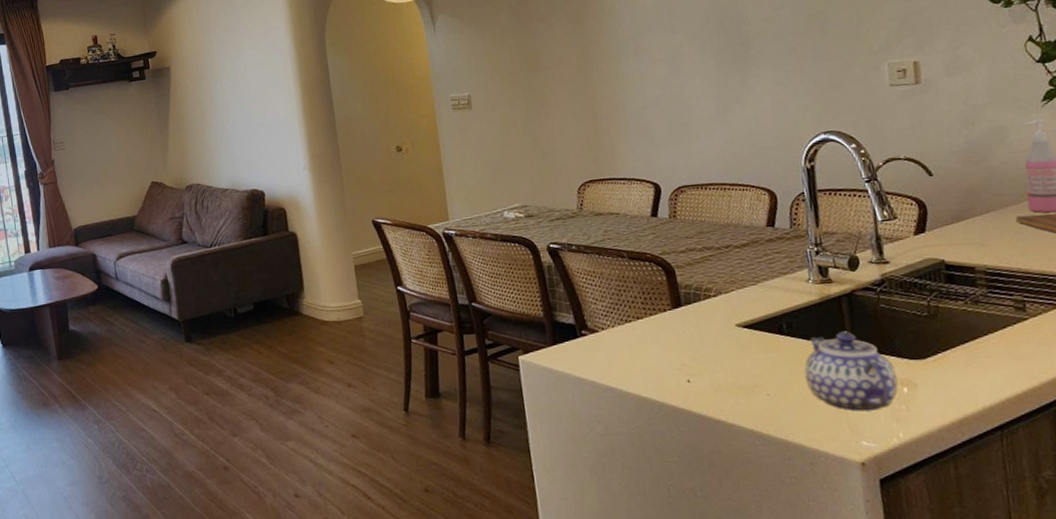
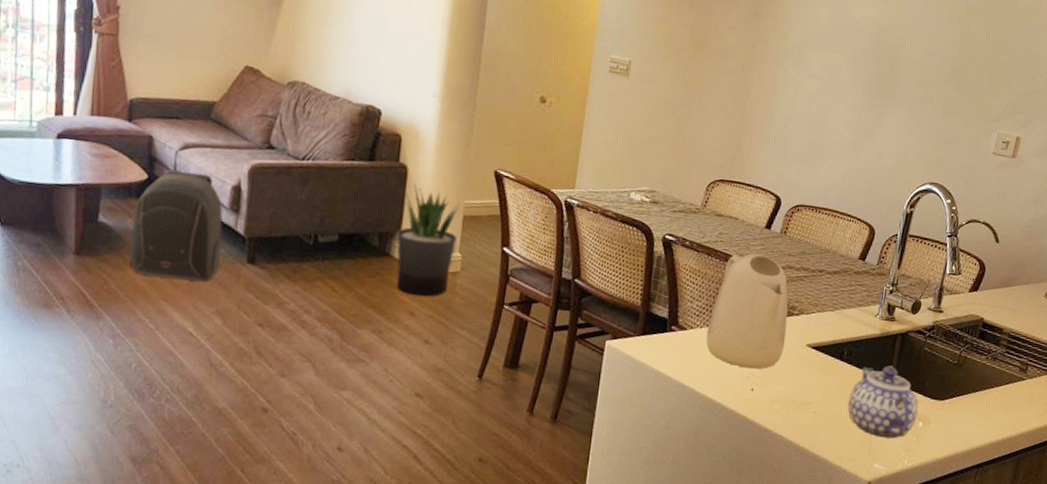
backpack: none [93,275,165,367] -> present [128,169,223,281]
planter: none [300,245,356,345] -> present [396,182,459,296]
kettle: none [619,243,712,360] -> present [705,252,789,369]

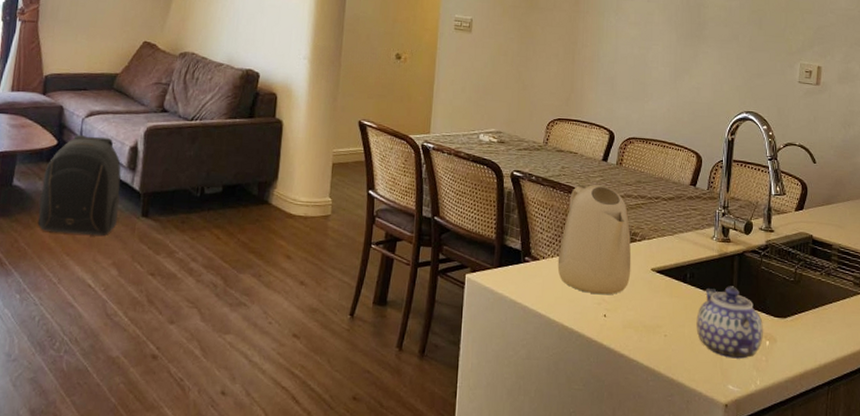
planter: present [396,182,459,296] -> none [274,135,328,239]

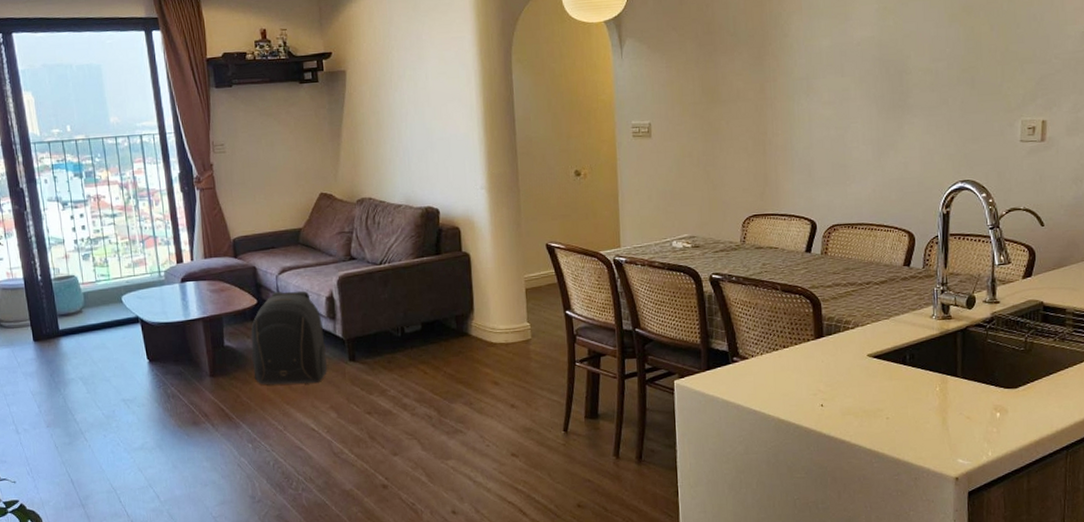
kettle: present [557,184,632,295] -> none [767,277,846,386]
teapot: present [696,286,764,359] -> none [919,362,994,433]

